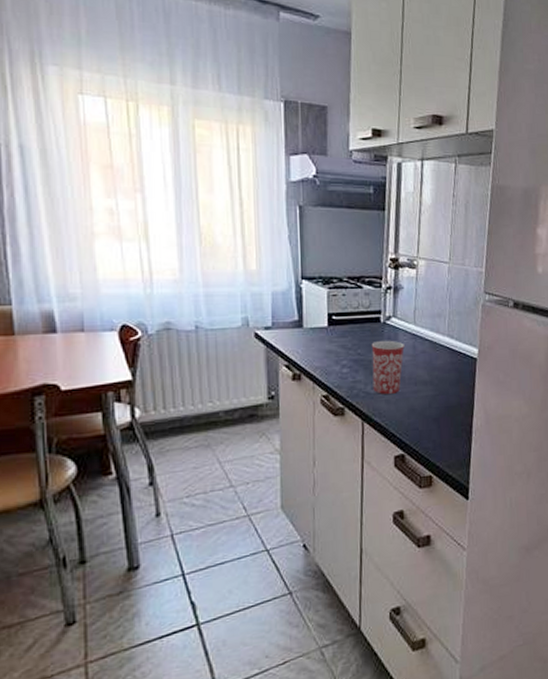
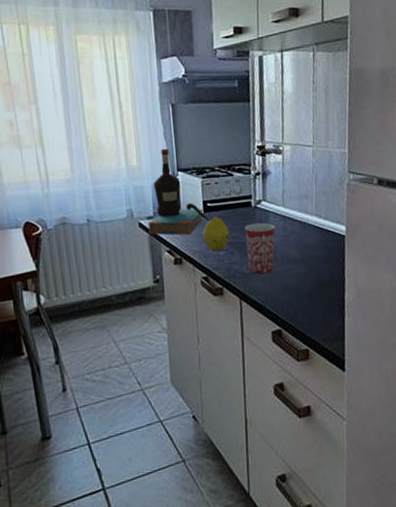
bottle: none [265,253,334,349] -> present [147,148,210,235]
fruit: none [326,331,355,368] -> present [203,216,230,251]

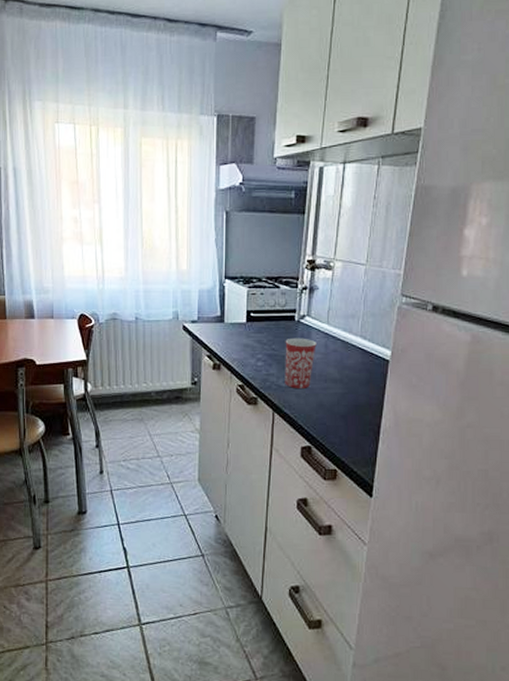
bottle: present [147,148,210,235] -> none [191,255,251,342]
fruit: present [203,216,230,251] -> none [243,327,269,362]

